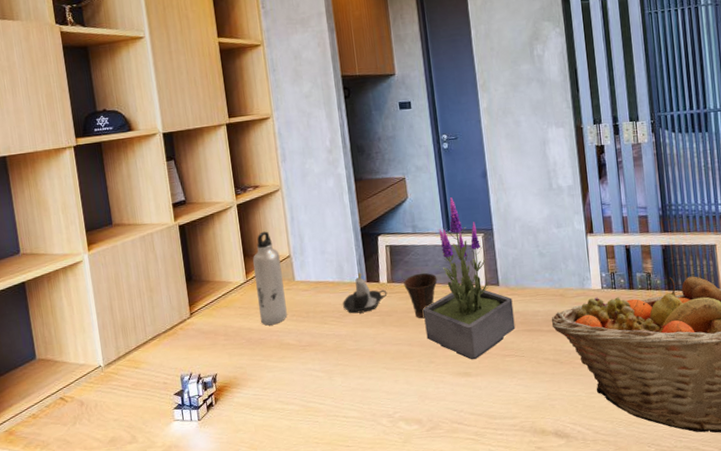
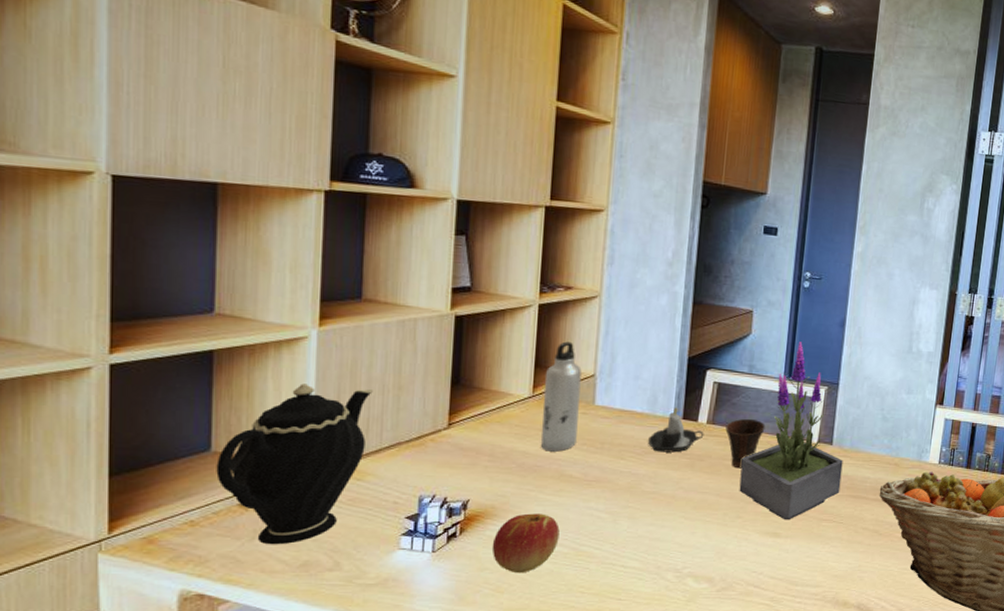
teapot: none [41,295,137,427] -> present [216,383,373,545]
apple: none [240,378,290,432] -> present [491,513,560,573]

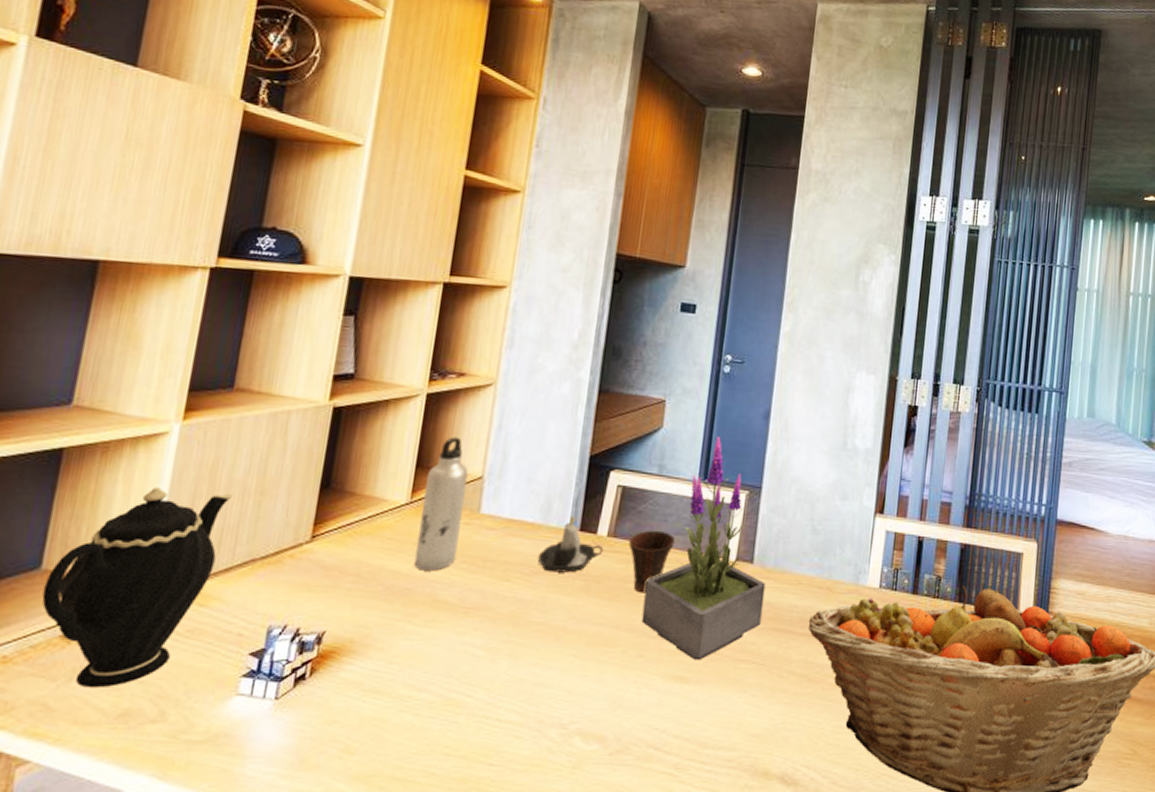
apple: present [491,513,560,573] -> none [345,649,427,728]

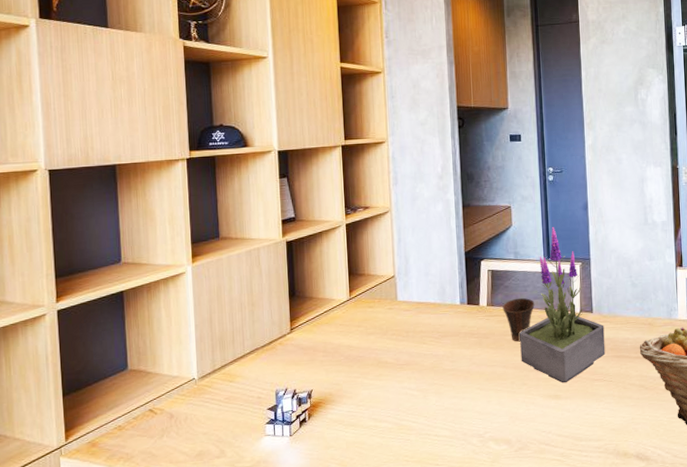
teapot: present [41,487,232,689] -> none [132,308,234,441]
water bottle: present [414,437,469,571] -> none [357,251,387,344]
candle: present [538,515,604,573] -> none [443,294,486,335]

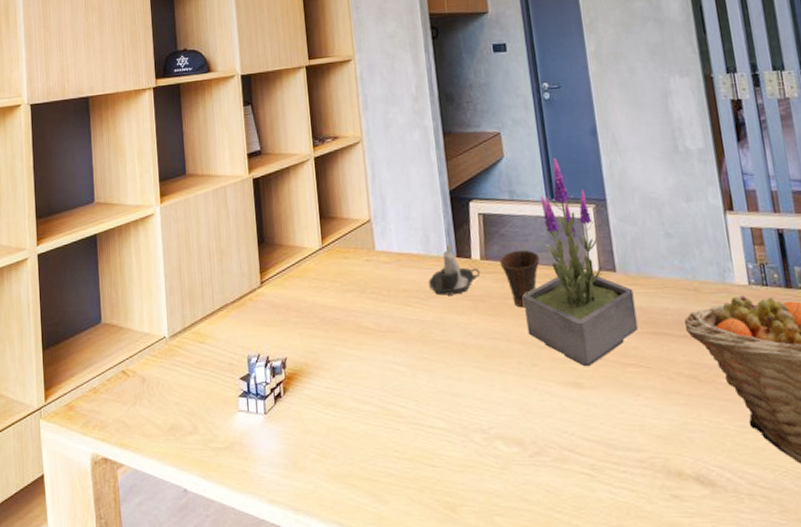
candle: none [443,294,486,335] -> present [429,244,481,296]

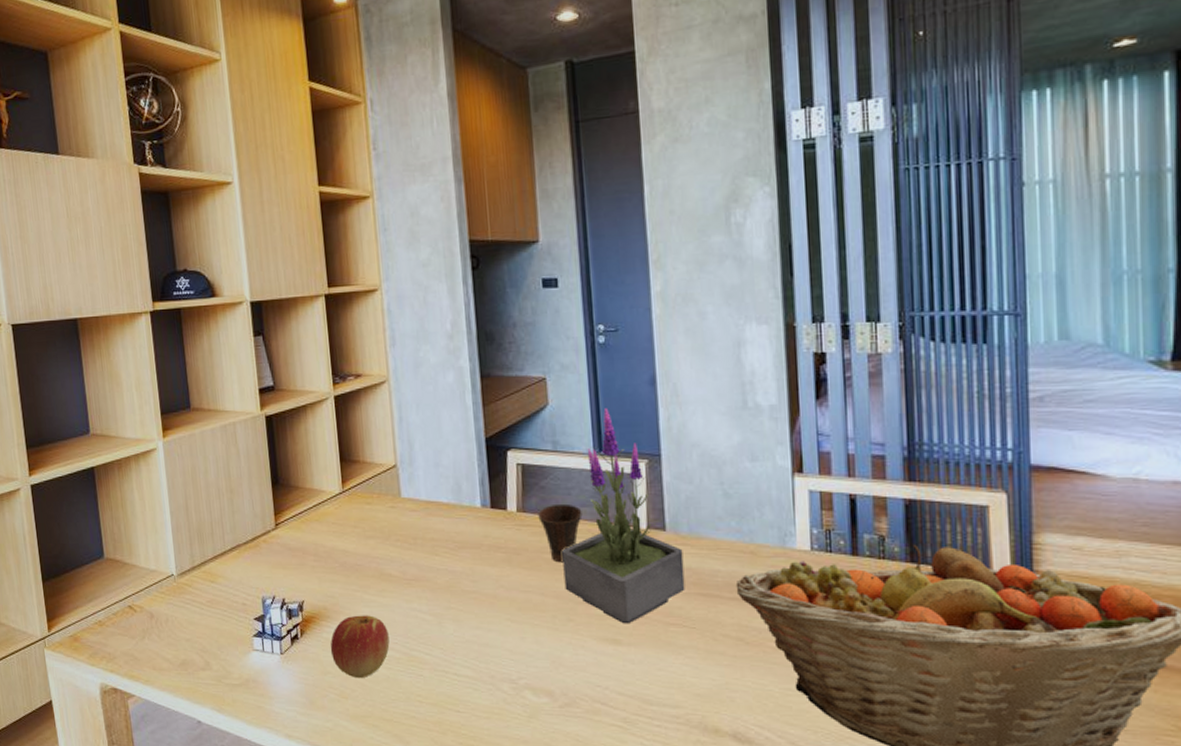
apple: none [311,369,367,436] -> present [330,615,390,679]
candle: present [429,244,481,296] -> none [459,494,516,546]

